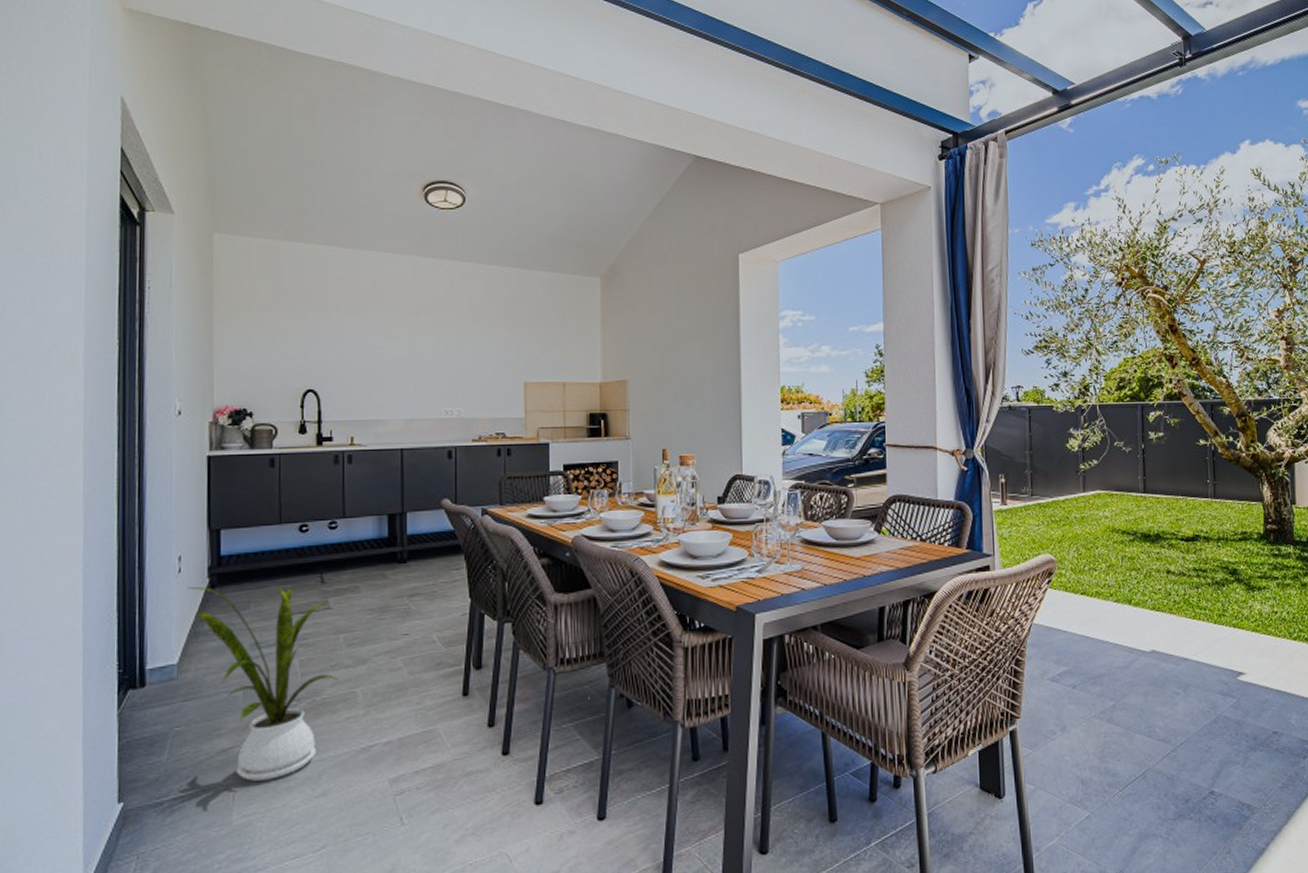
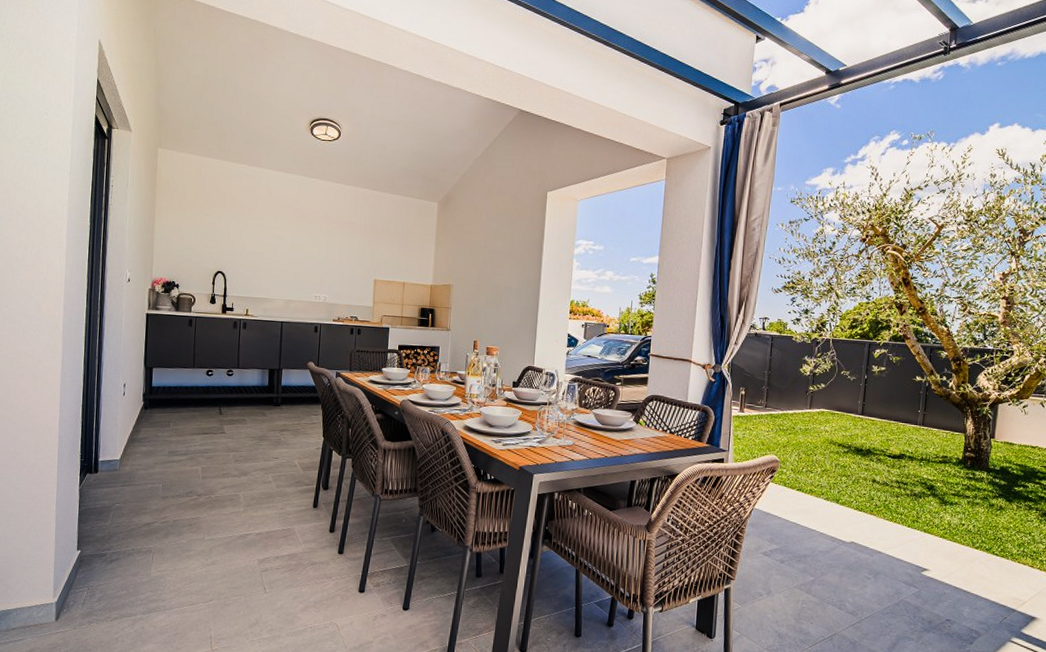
house plant: present [187,586,341,781] -> none [128,407,229,549]

